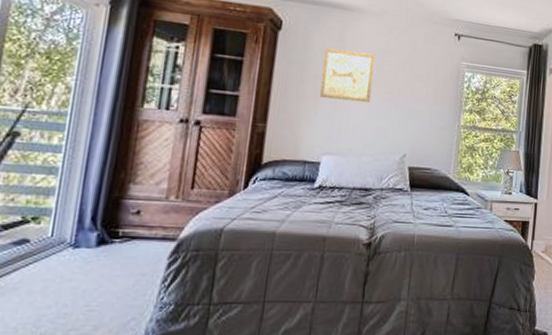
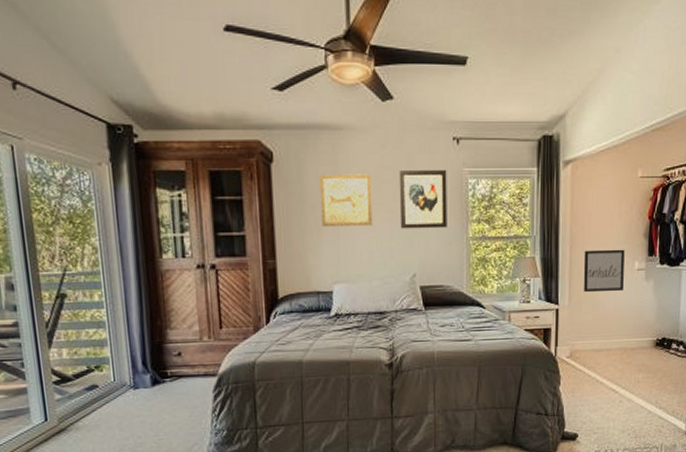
wall art: none [396,55,446,115] -> present [399,170,447,229]

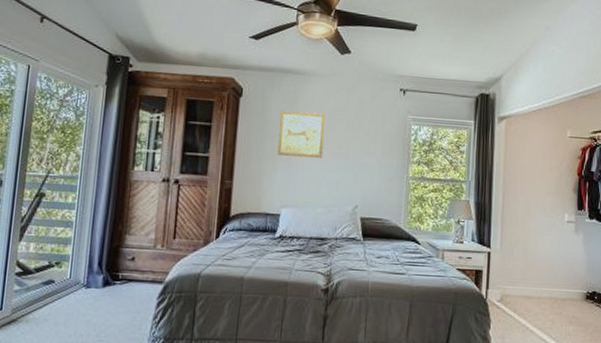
wall art: present [399,170,447,229] -> none [347,113,393,167]
wall art: present [583,249,625,293] -> none [515,198,555,241]

